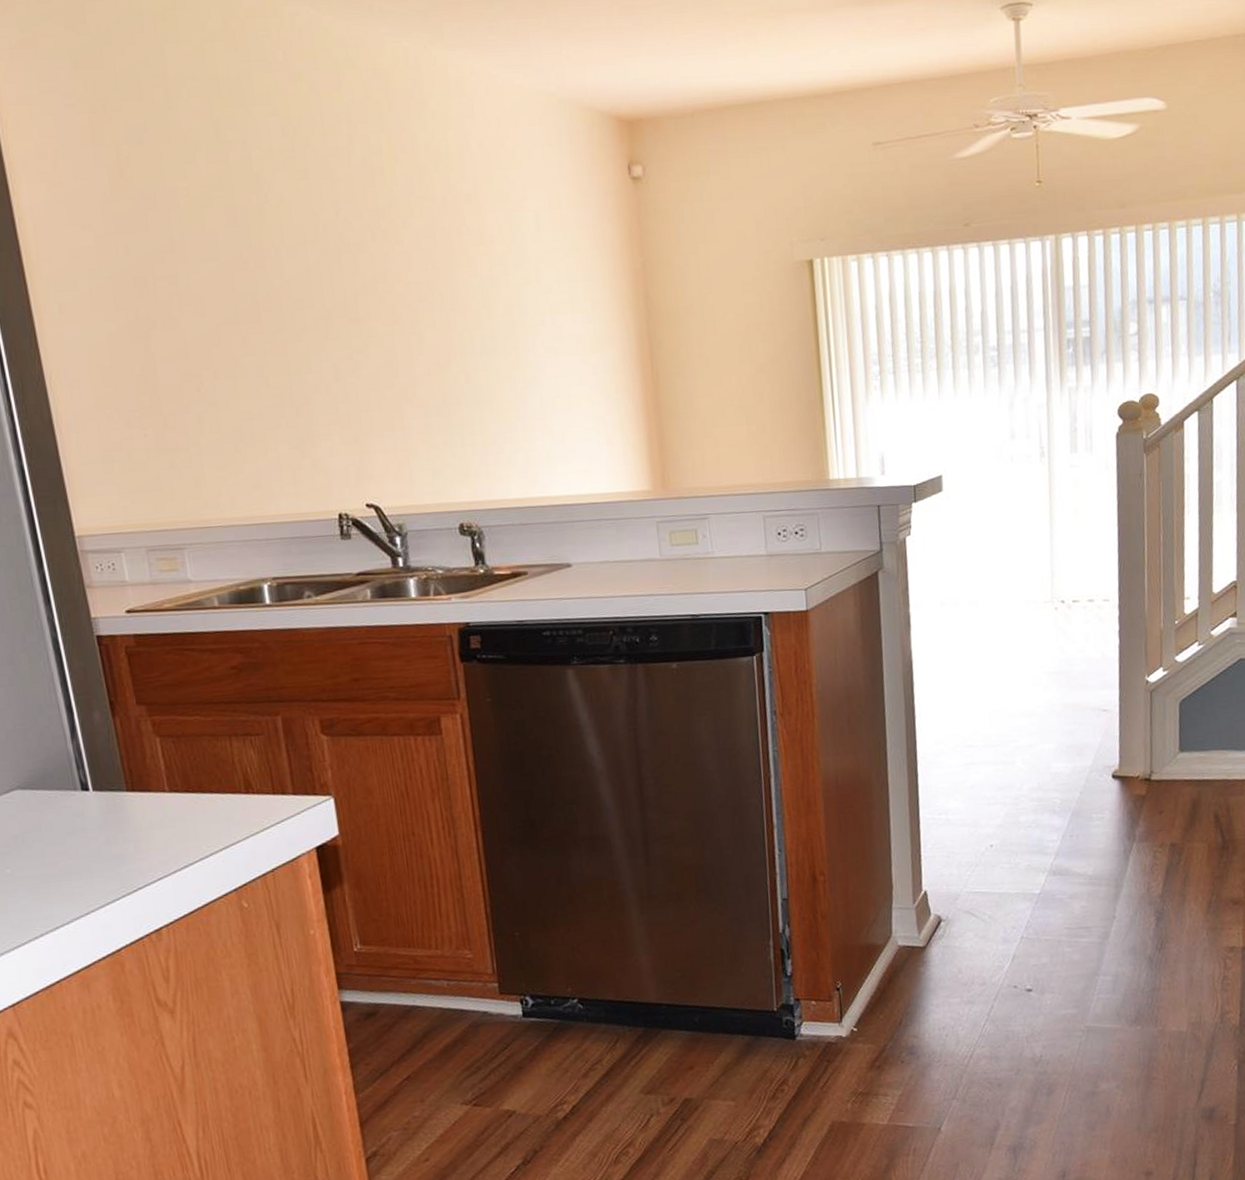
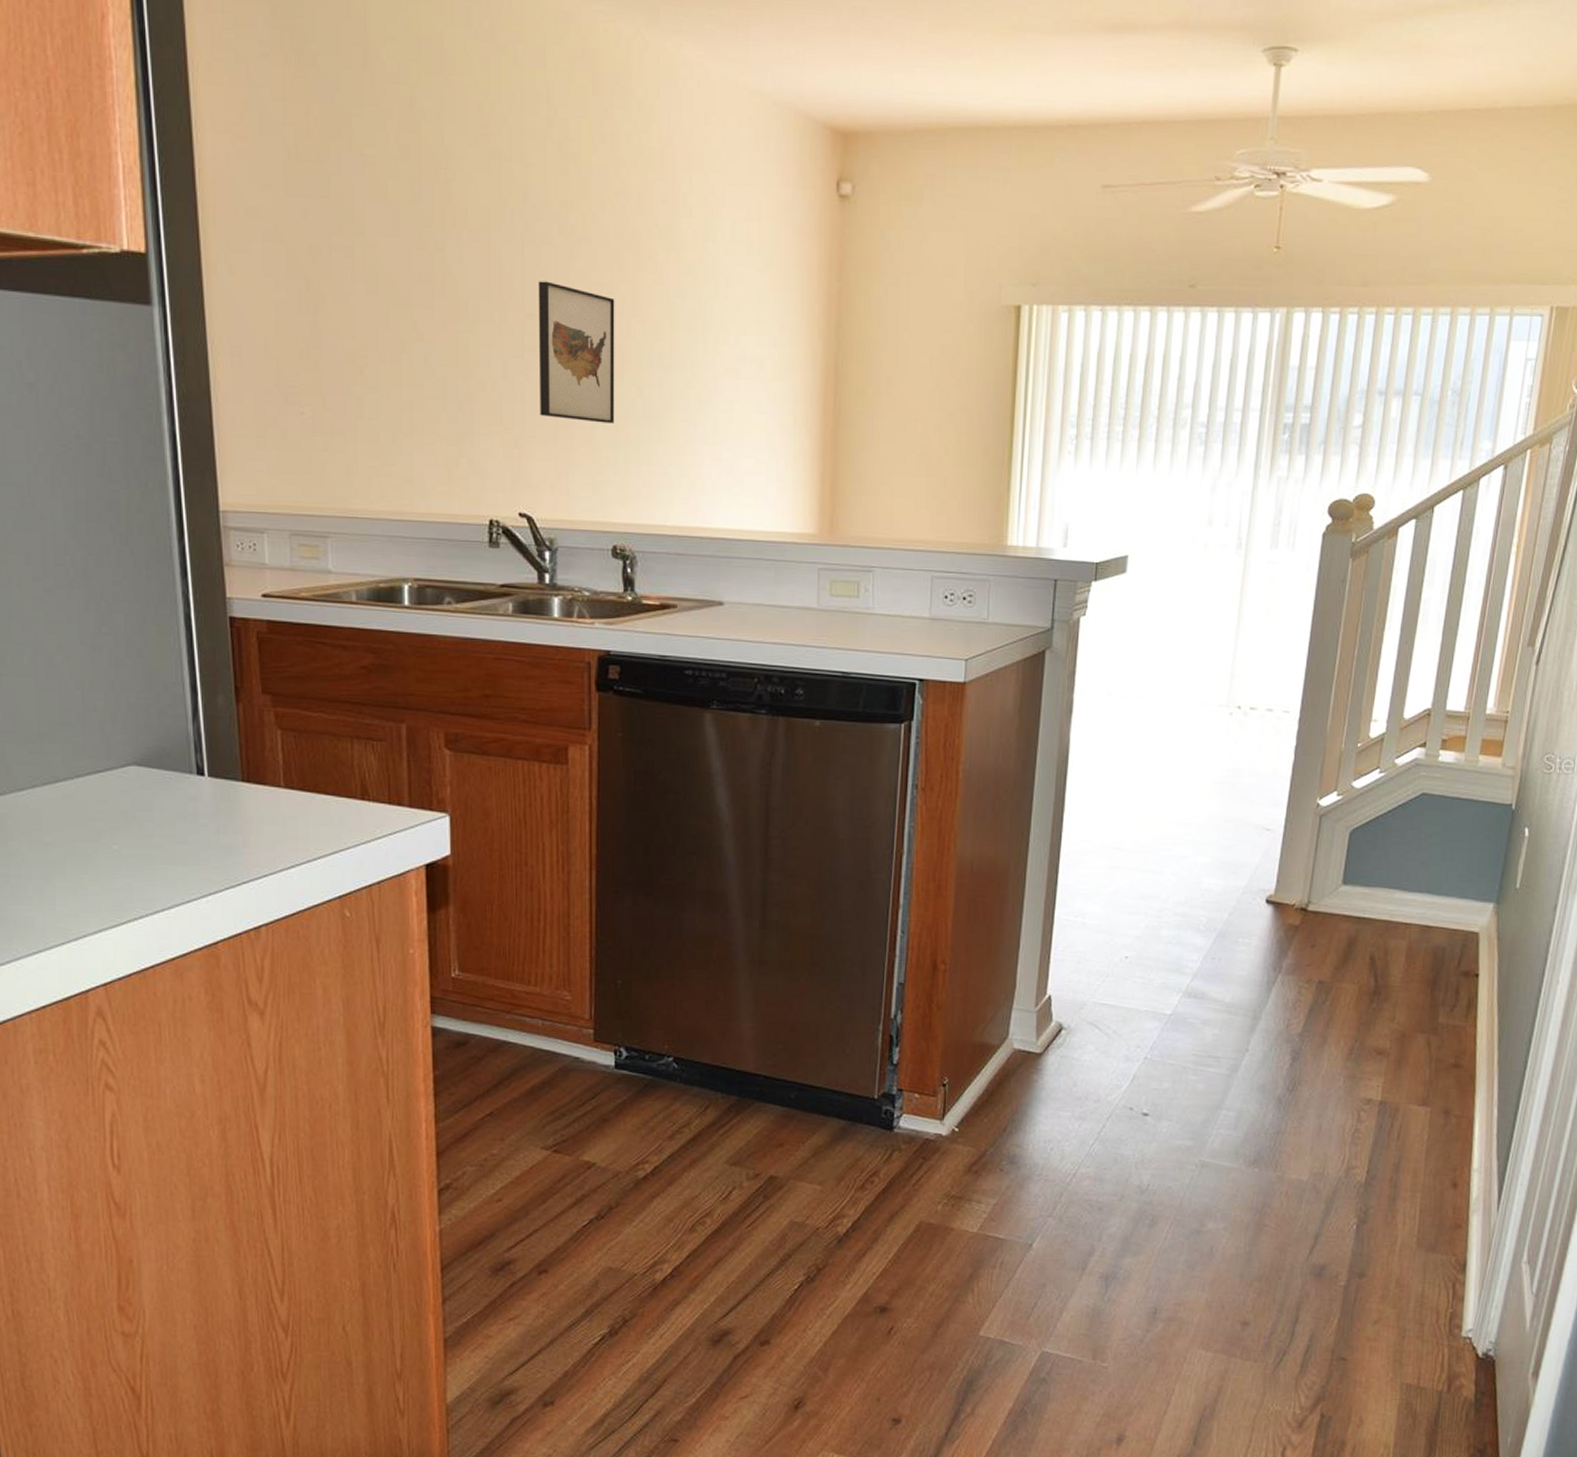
wall art: none [358,286,447,412] -> present [538,281,615,424]

